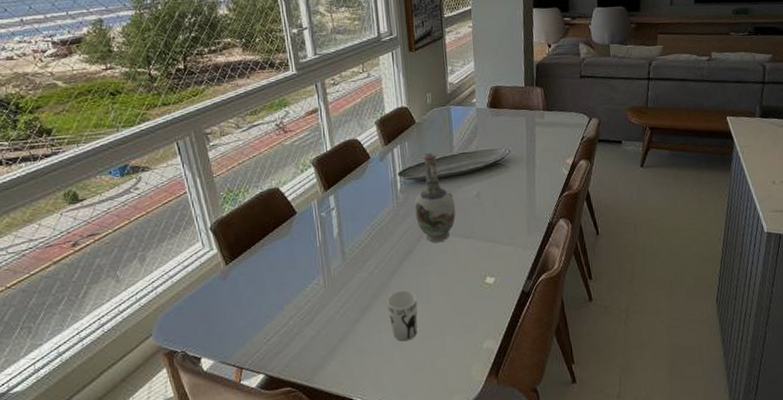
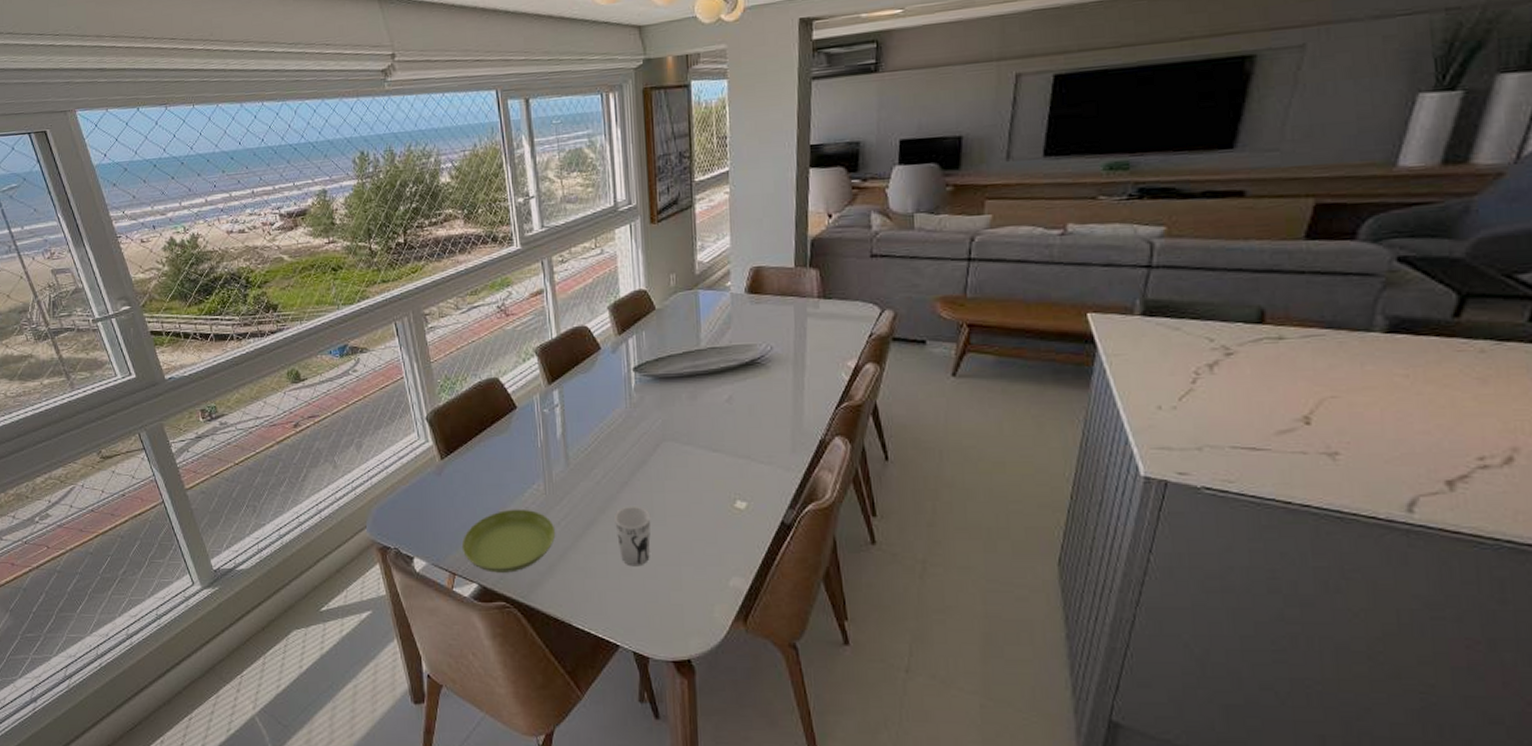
saucer: none [247,302,335,363] -> present [461,509,556,573]
vase: present [414,152,456,243] -> none [650,344,701,454]

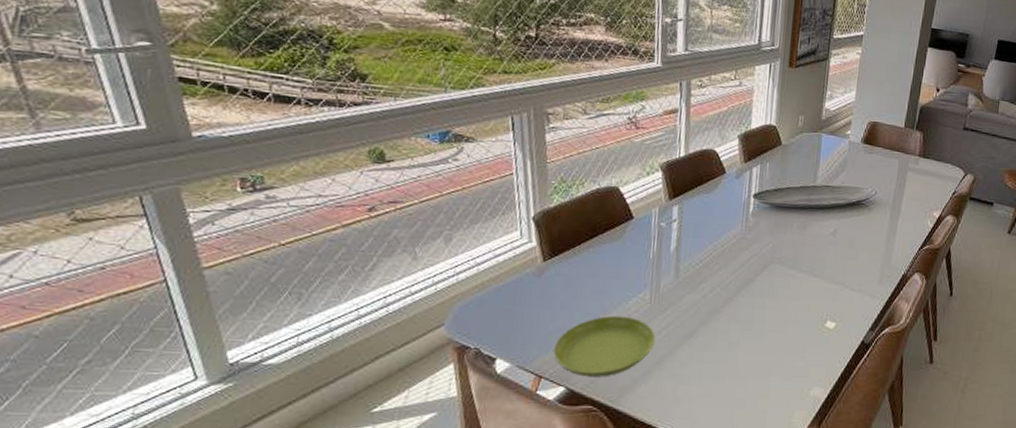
cup: present [614,506,651,567] -> none [714,319,750,376]

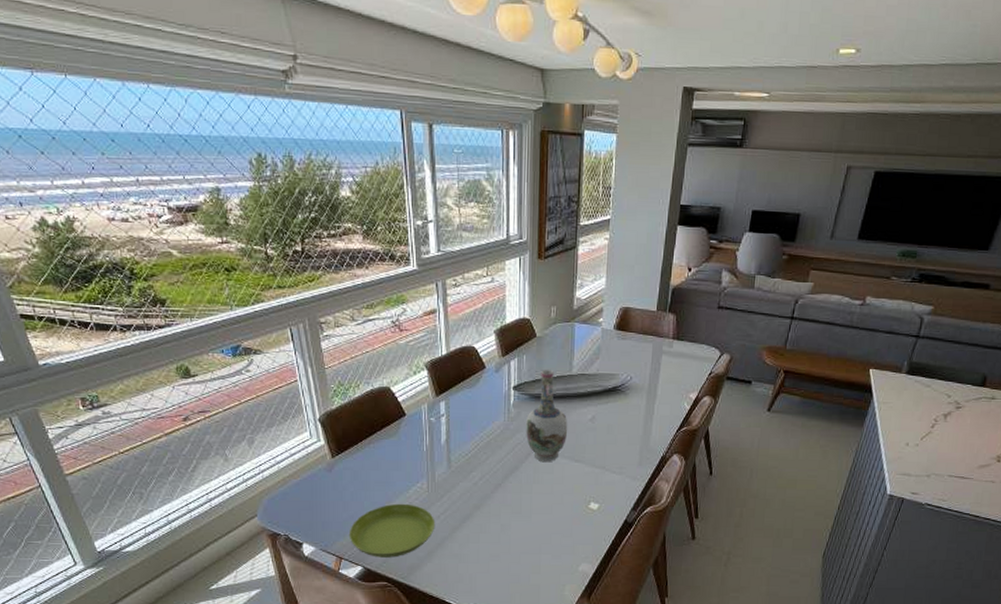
vase: none [763,178,809,276] -> present [525,369,568,463]

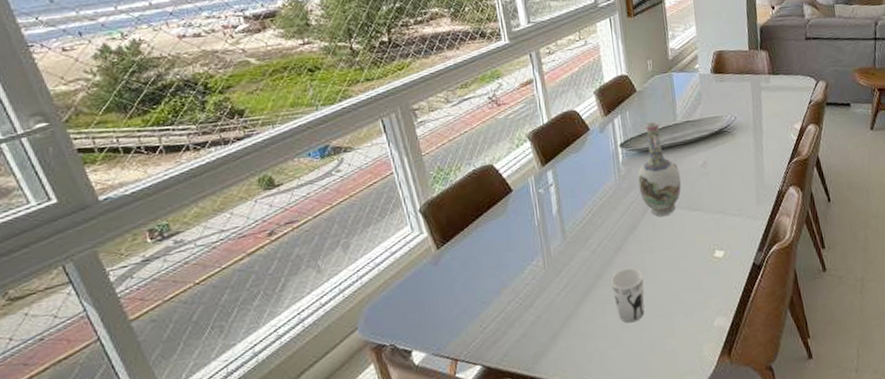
saucer: present [348,503,435,558] -> none [462,285,557,352]
cup: none [488,504,519,554] -> present [610,267,645,323]

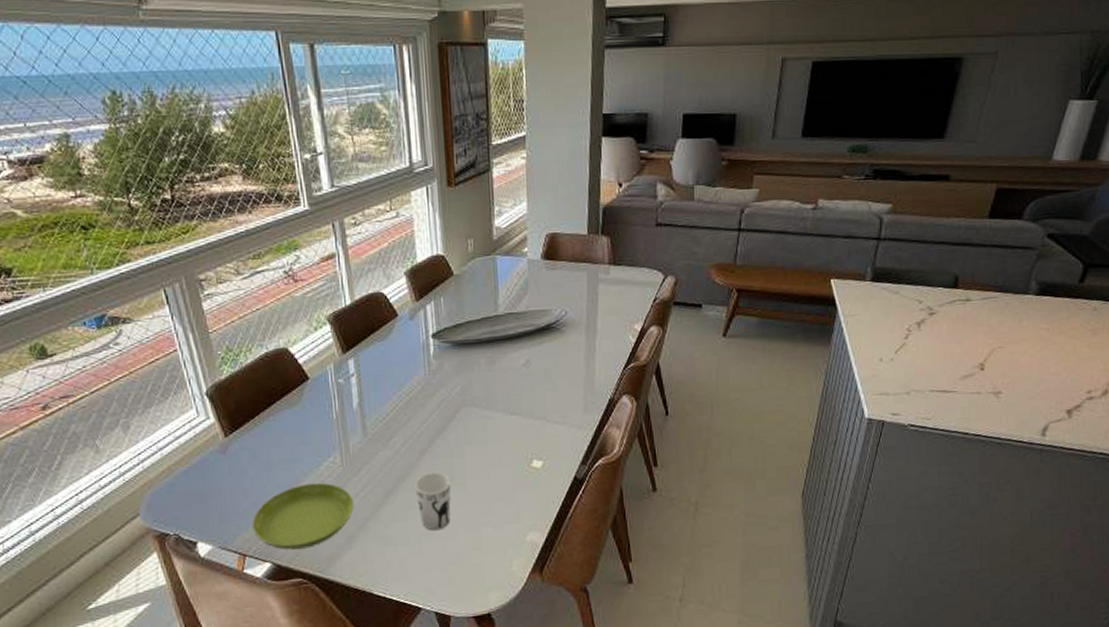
saucer: none [462,285,557,352] -> present [251,482,354,550]
vase: present [637,121,682,217] -> none [449,310,500,419]

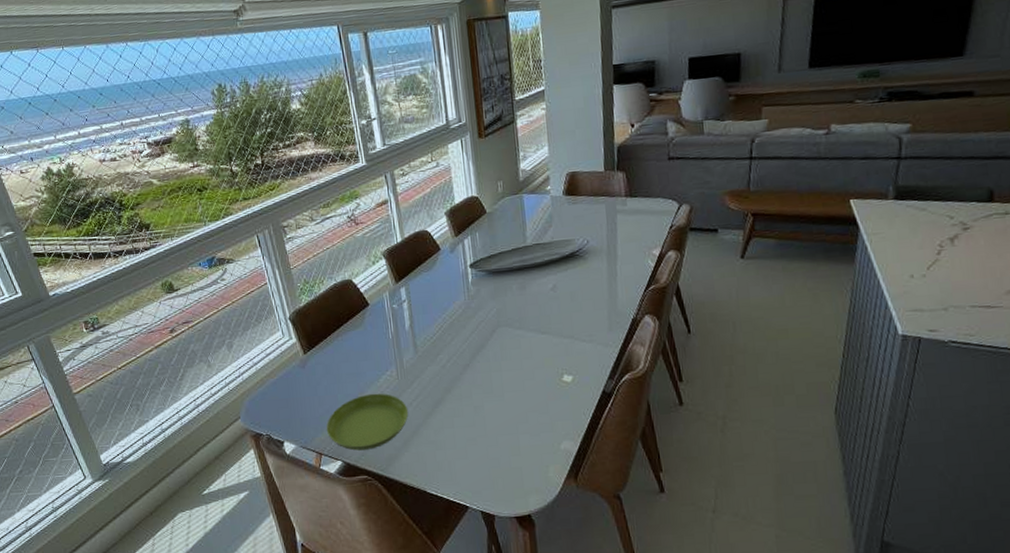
cup: present [414,471,451,531] -> none [459,384,492,438]

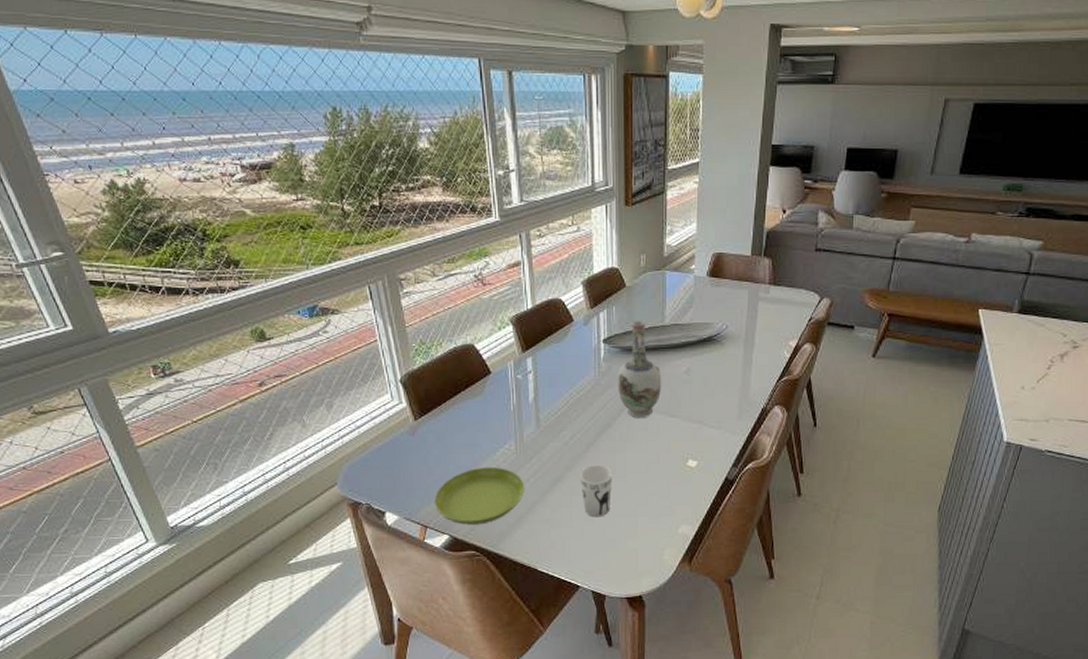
cup: none [459,384,492,438] -> present [580,464,613,518]
vase: none [486,243,530,338] -> present [617,320,662,419]

